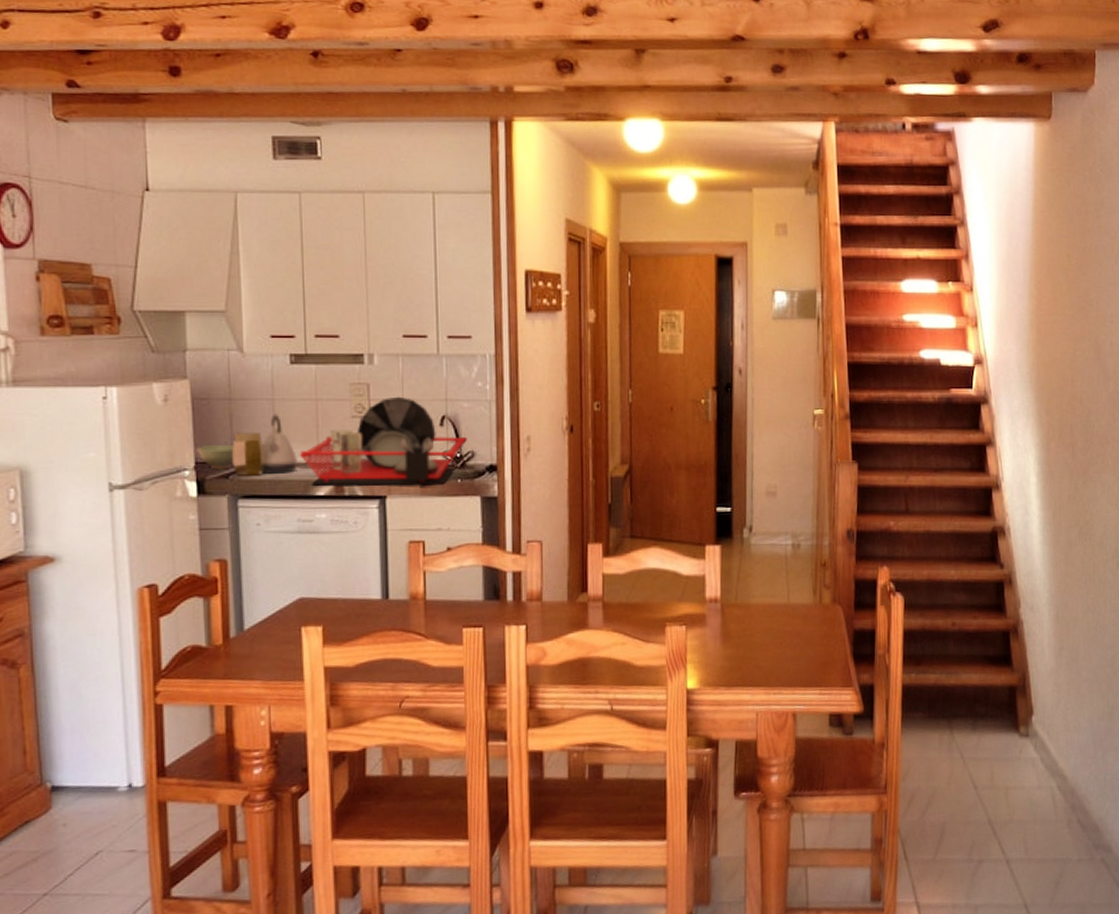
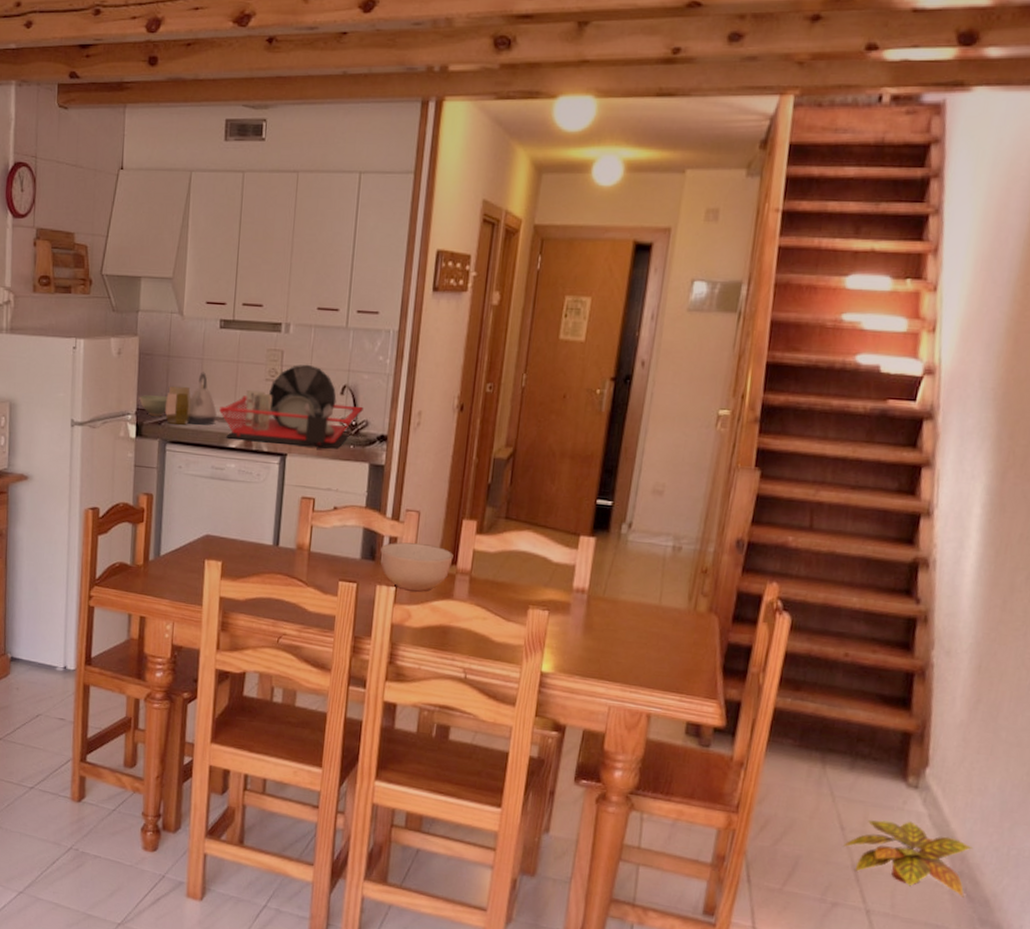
bowl: none [505,574,583,627] -> present [380,542,454,592]
plant: none [979,768,1079,829] -> present [843,820,973,898]

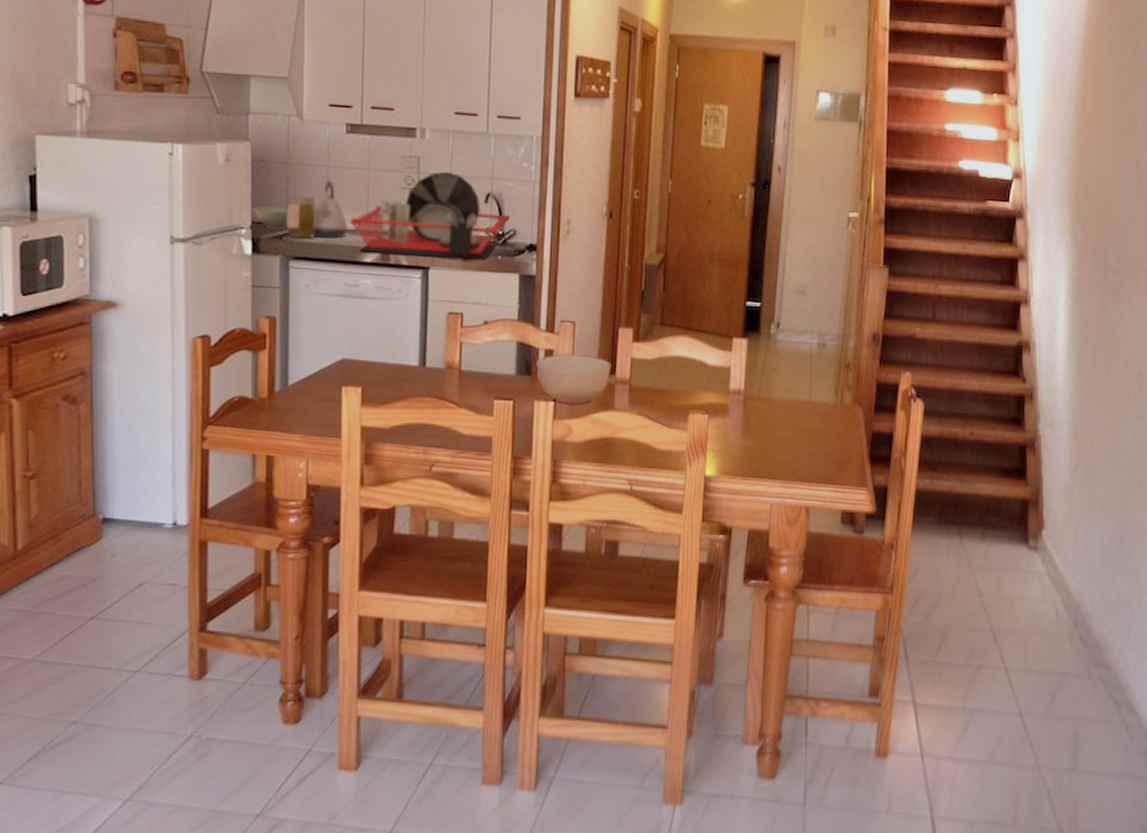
plant: present [843,820,973,898] -> none [982,580,1083,644]

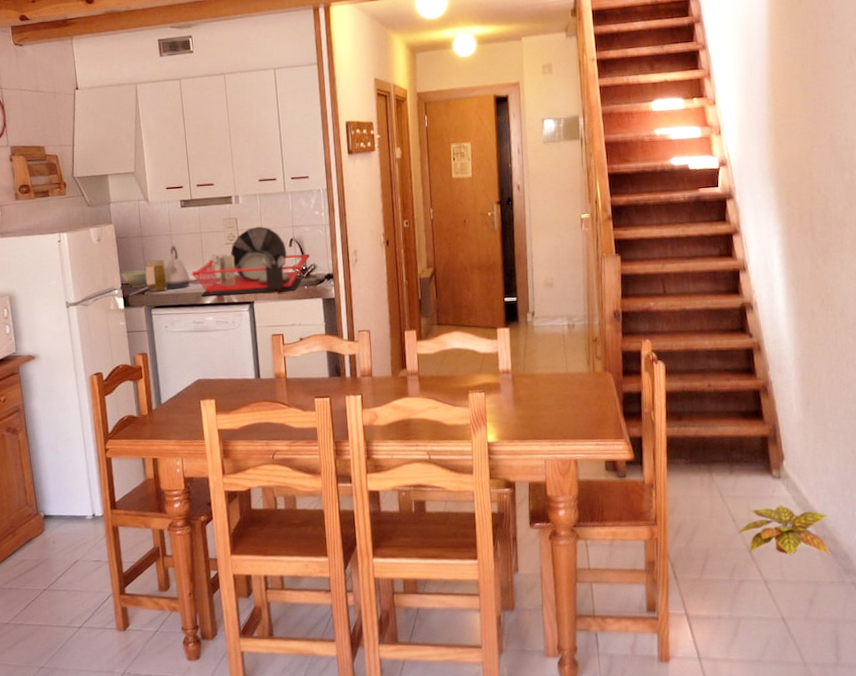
bowl: present [536,354,612,405] -> none [344,356,403,397]
plant: none [982,580,1083,644] -> present [738,504,830,556]

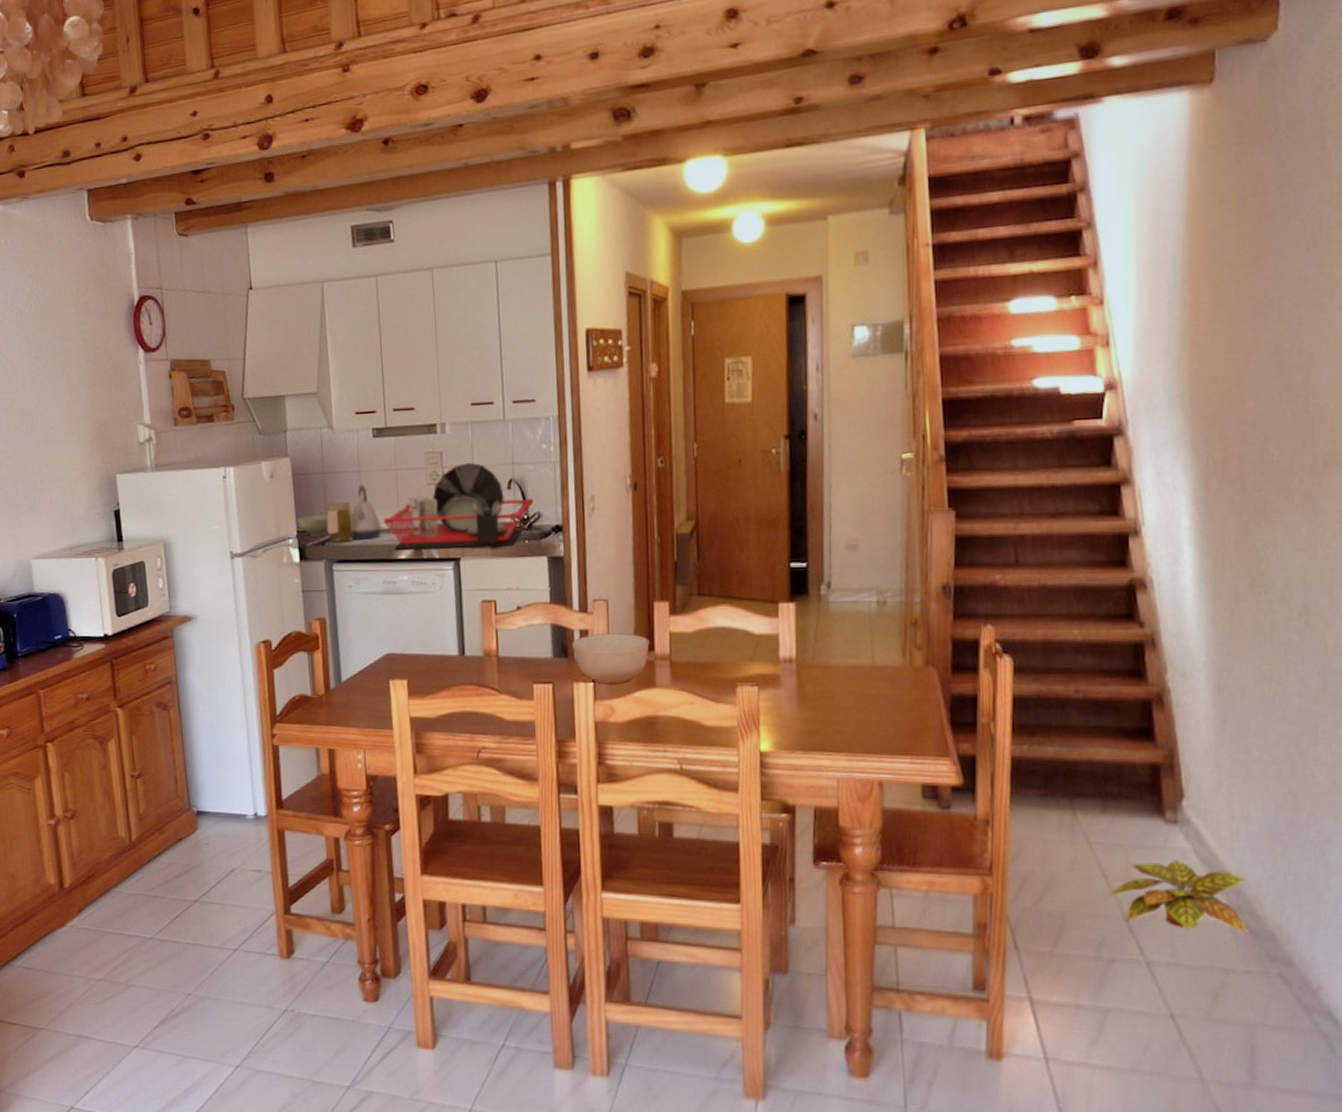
bowl: none [344,356,403,397] -> present [572,633,650,685]

